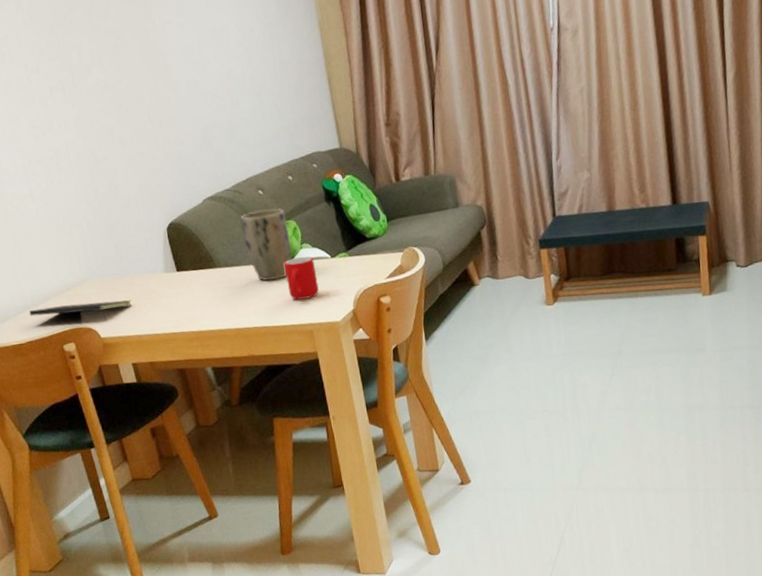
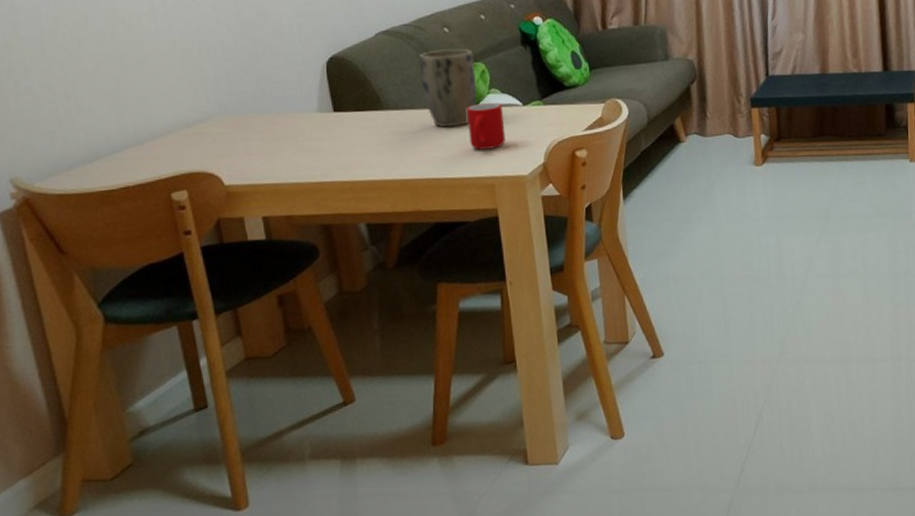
notepad: present [29,300,132,320] -> none [128,141,270,165]

